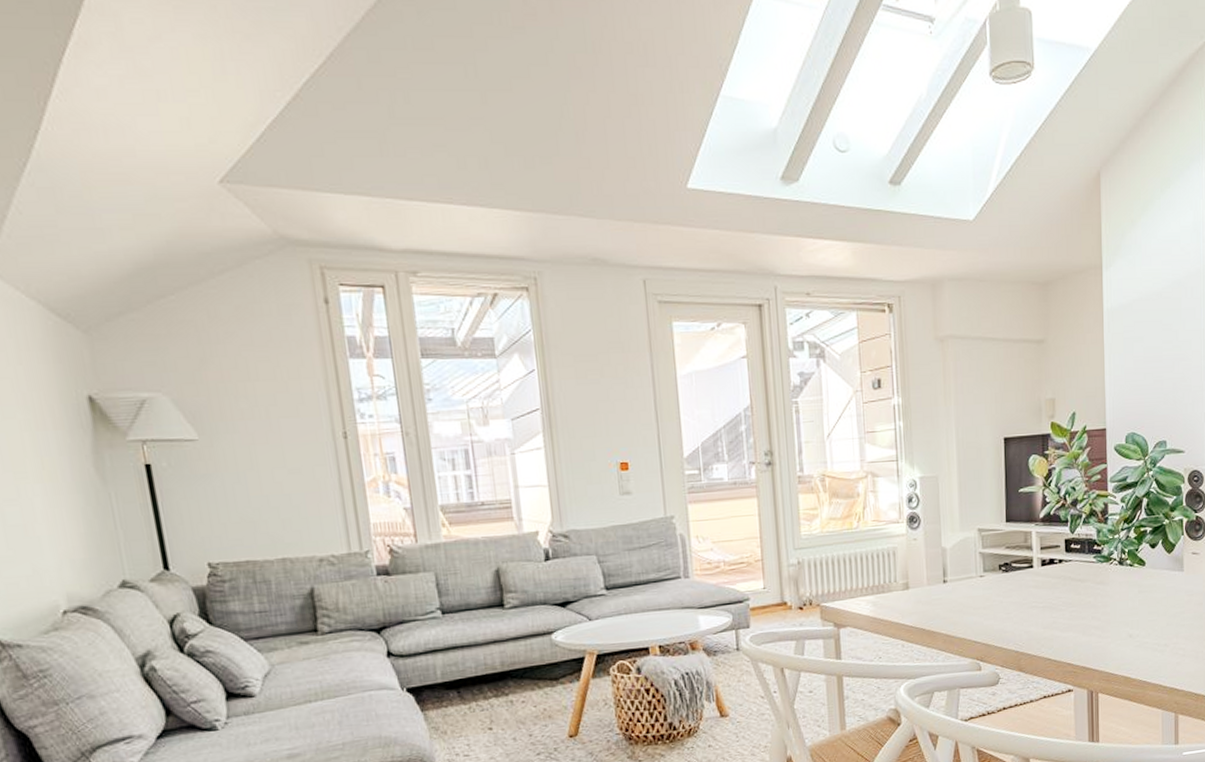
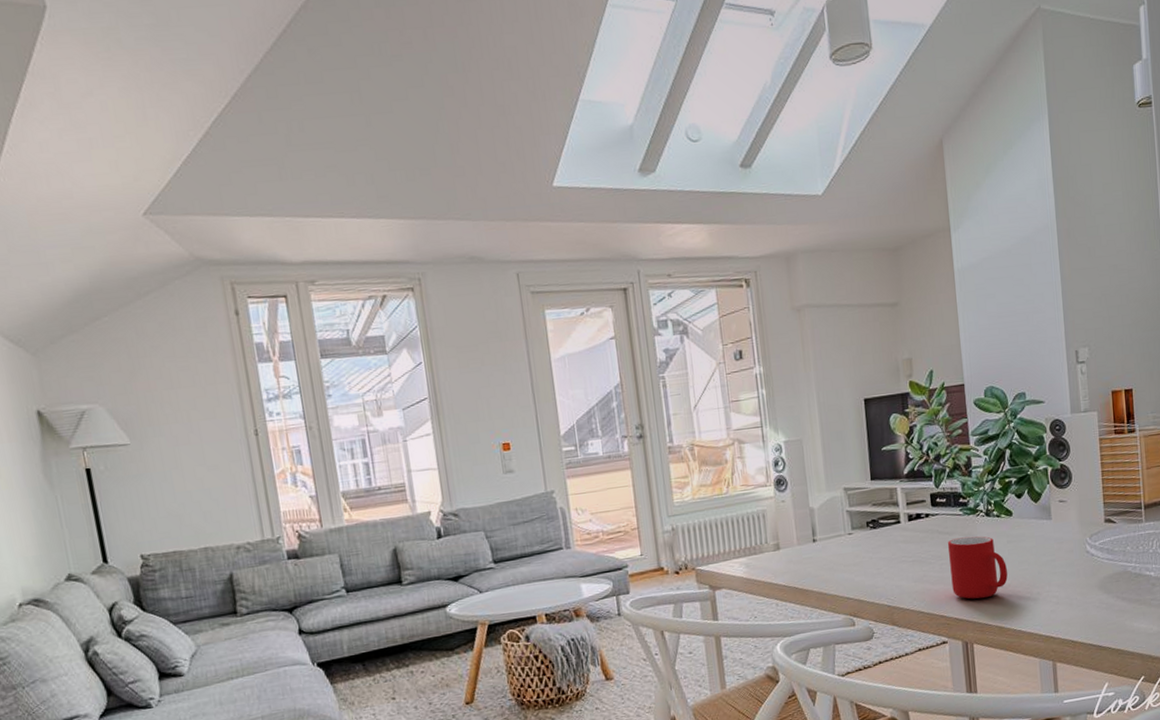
cup: none [1080,584,1136,648] -> present [948,536,1008,599]

